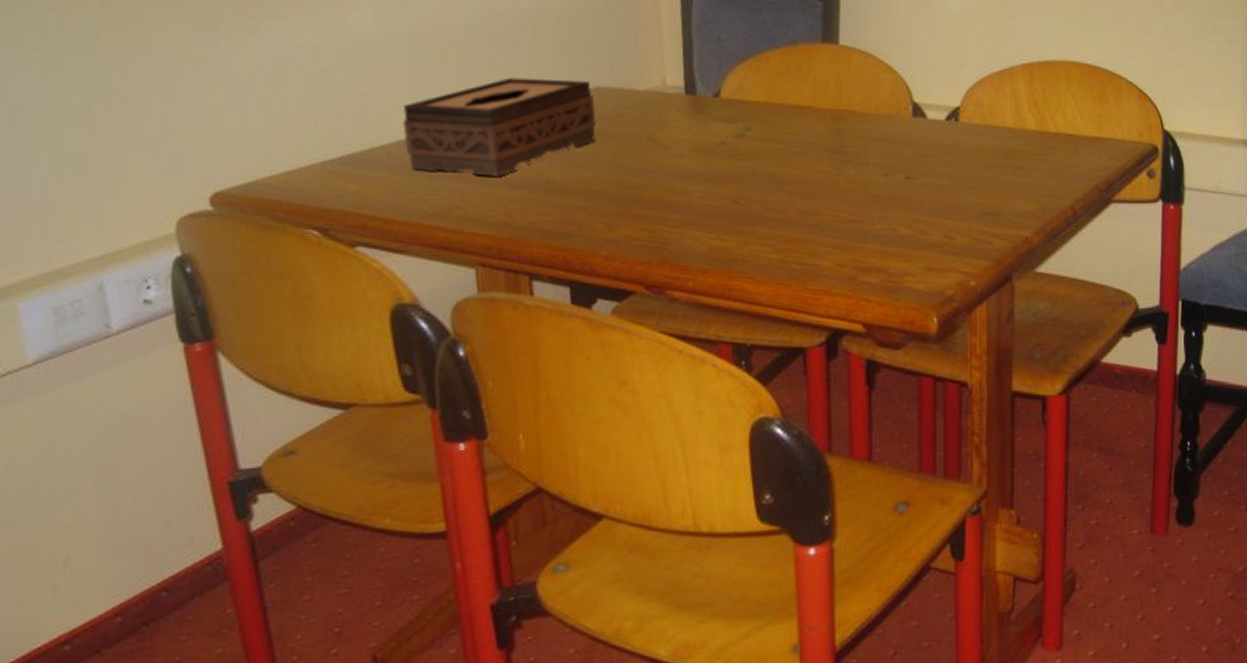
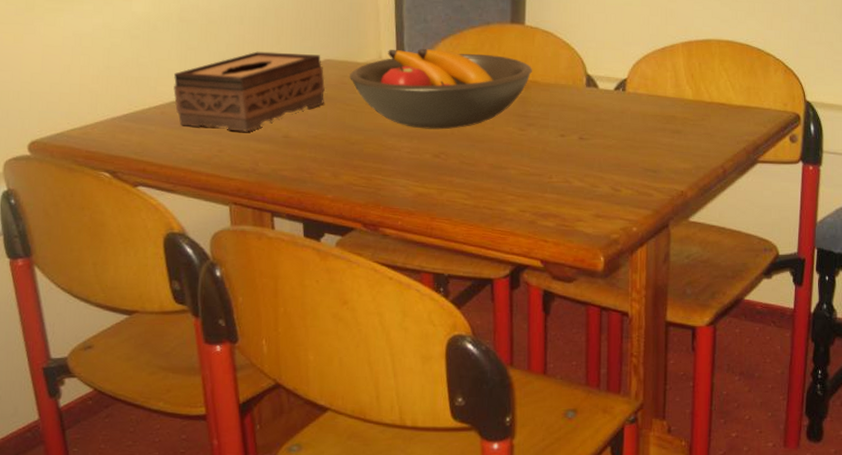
fruit bowl: none [627,73,850,170] -> present [350,49,533,130]

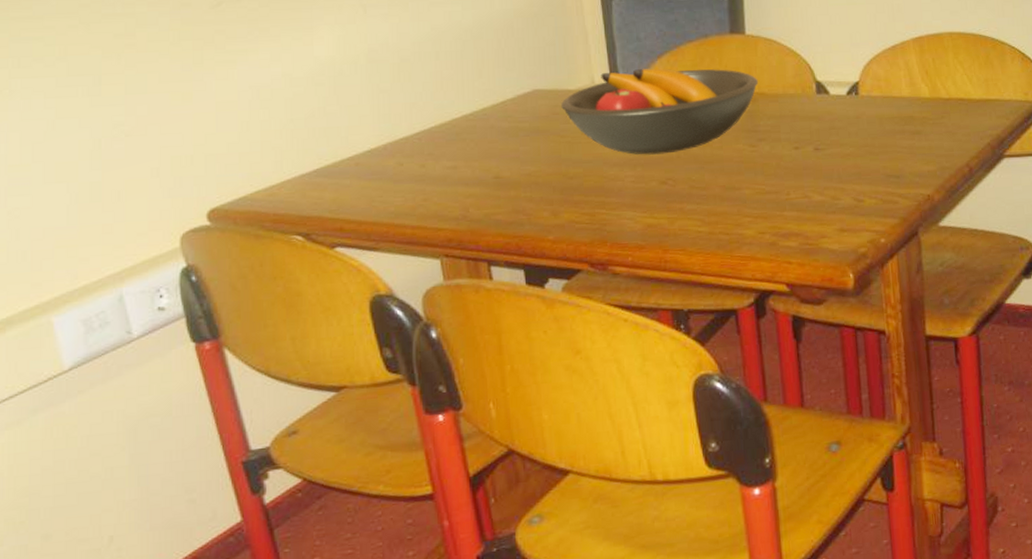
tissue box: present [173,51,325,132] -> none [367,85,536,177]

